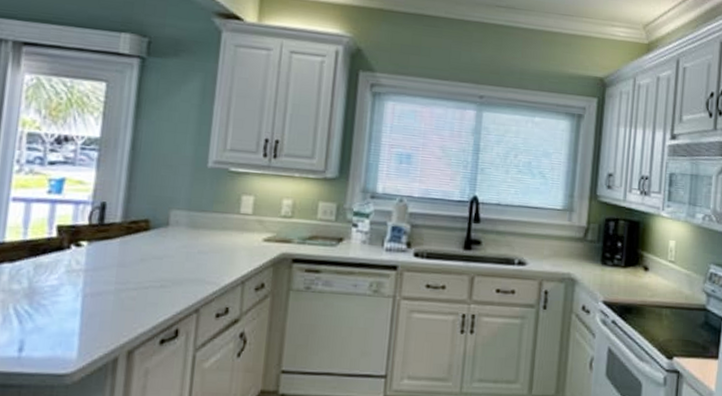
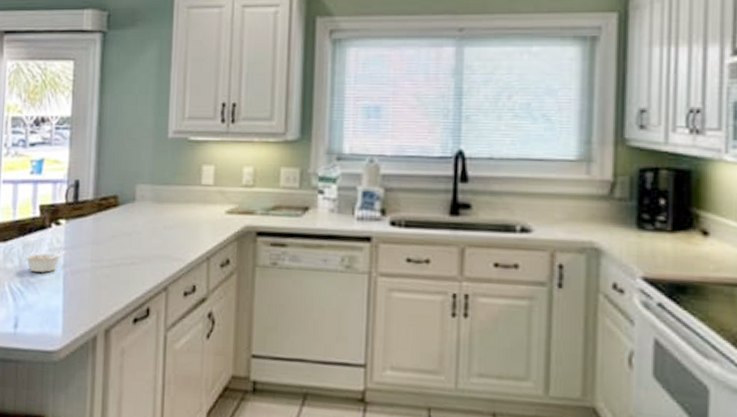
legume: none [35,273,87,295] -> present [24,251,66,273]

